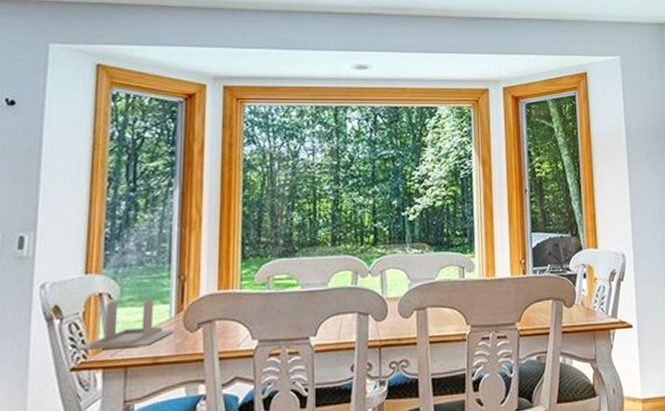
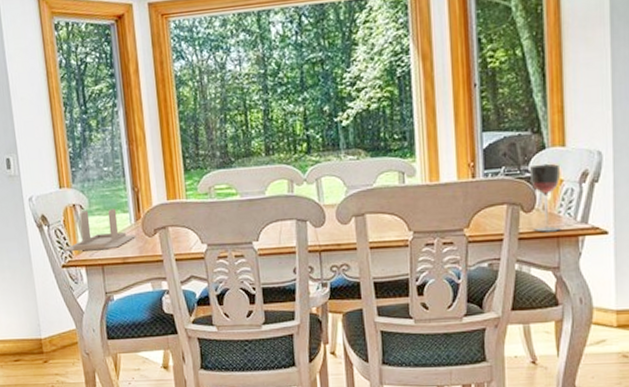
wineglass: none [569,264,596,326] -> present [529,164,561,232]

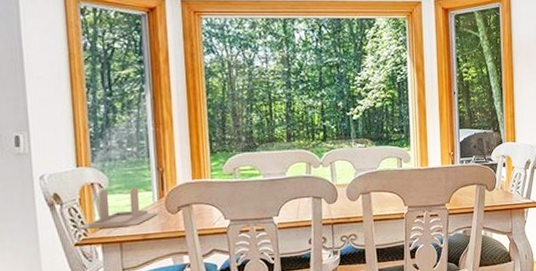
wineglass: present [529,164,561,232] -> none [491,155,513,206]

